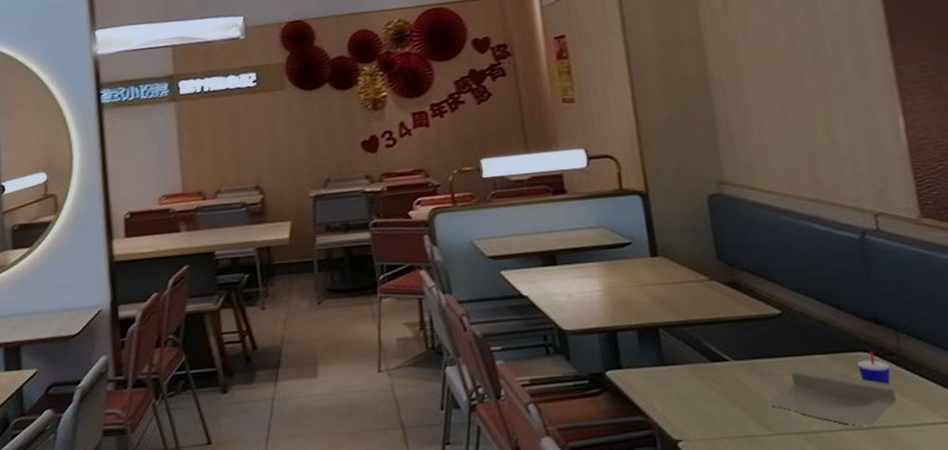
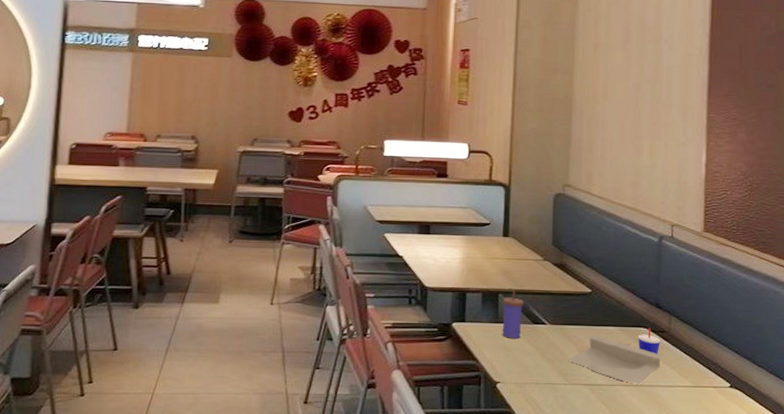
beverage cup: none [665,318,698,384] -> present [502,287,525,339]

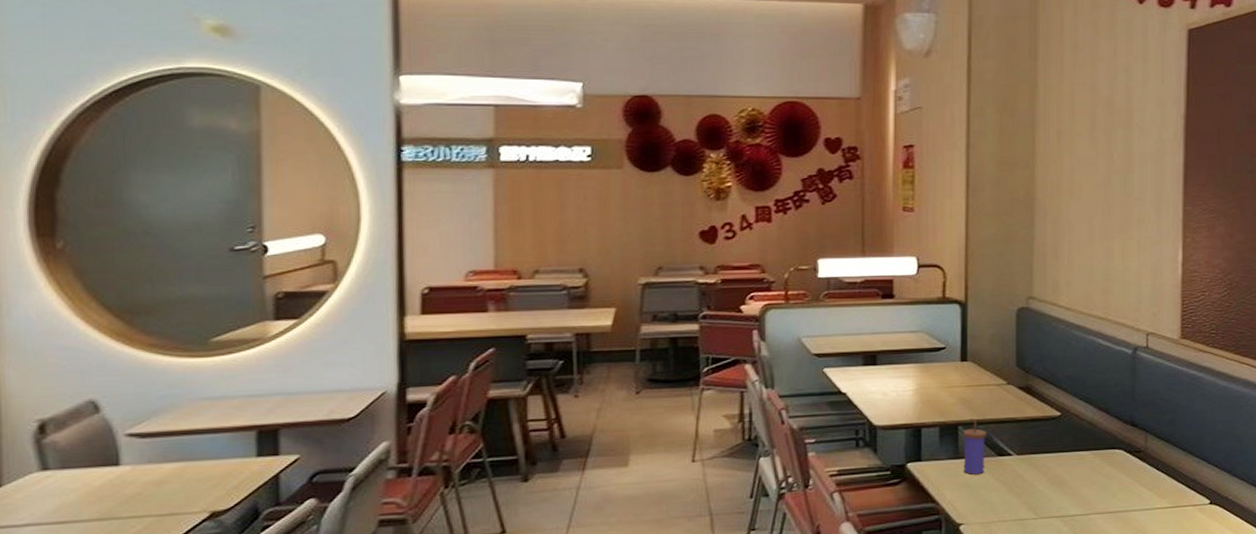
paper bag: present [569,334,663,386] -> none [1038,461,1140,512]
beverage cup: present [638,328,660,355] -> none [1112,449,1136,477]

